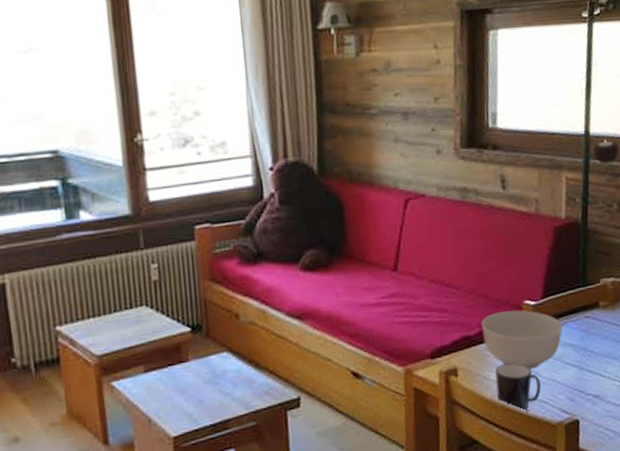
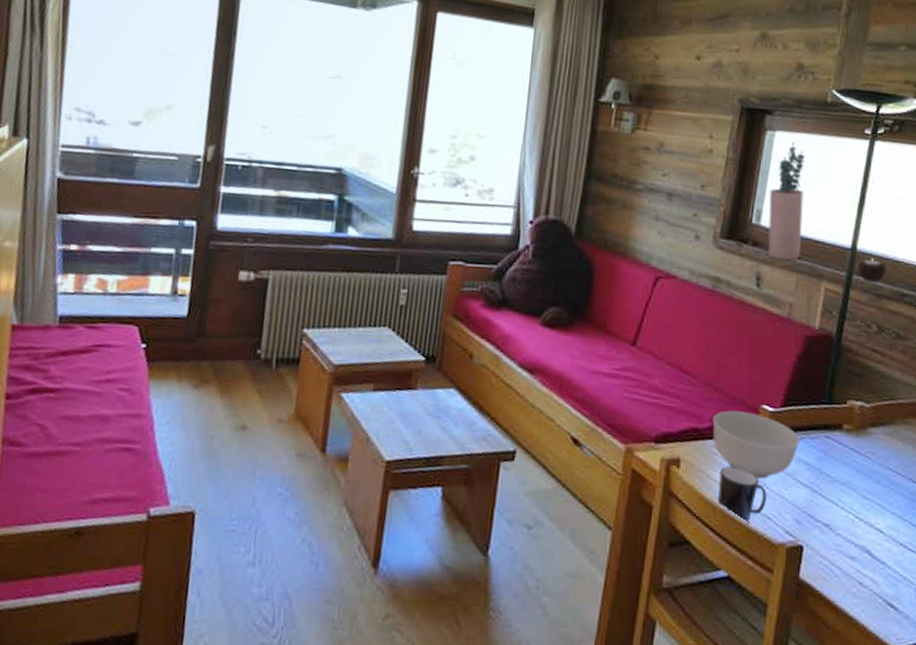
vase: none [501,38,539,159] -> present [767,142,805,262]

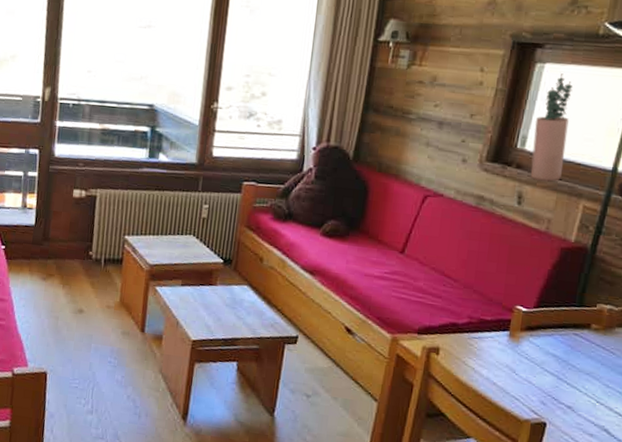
bowl: present [712,410,800,479] -> none [469,309,550,367]
mug: present [718,466,767,524] -> none [472,355,516,403]

